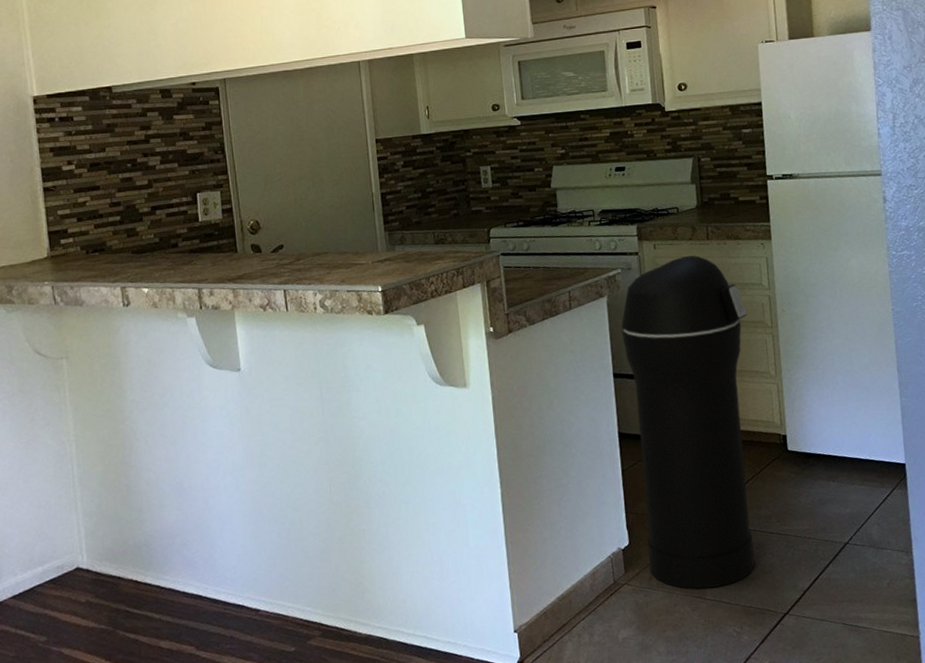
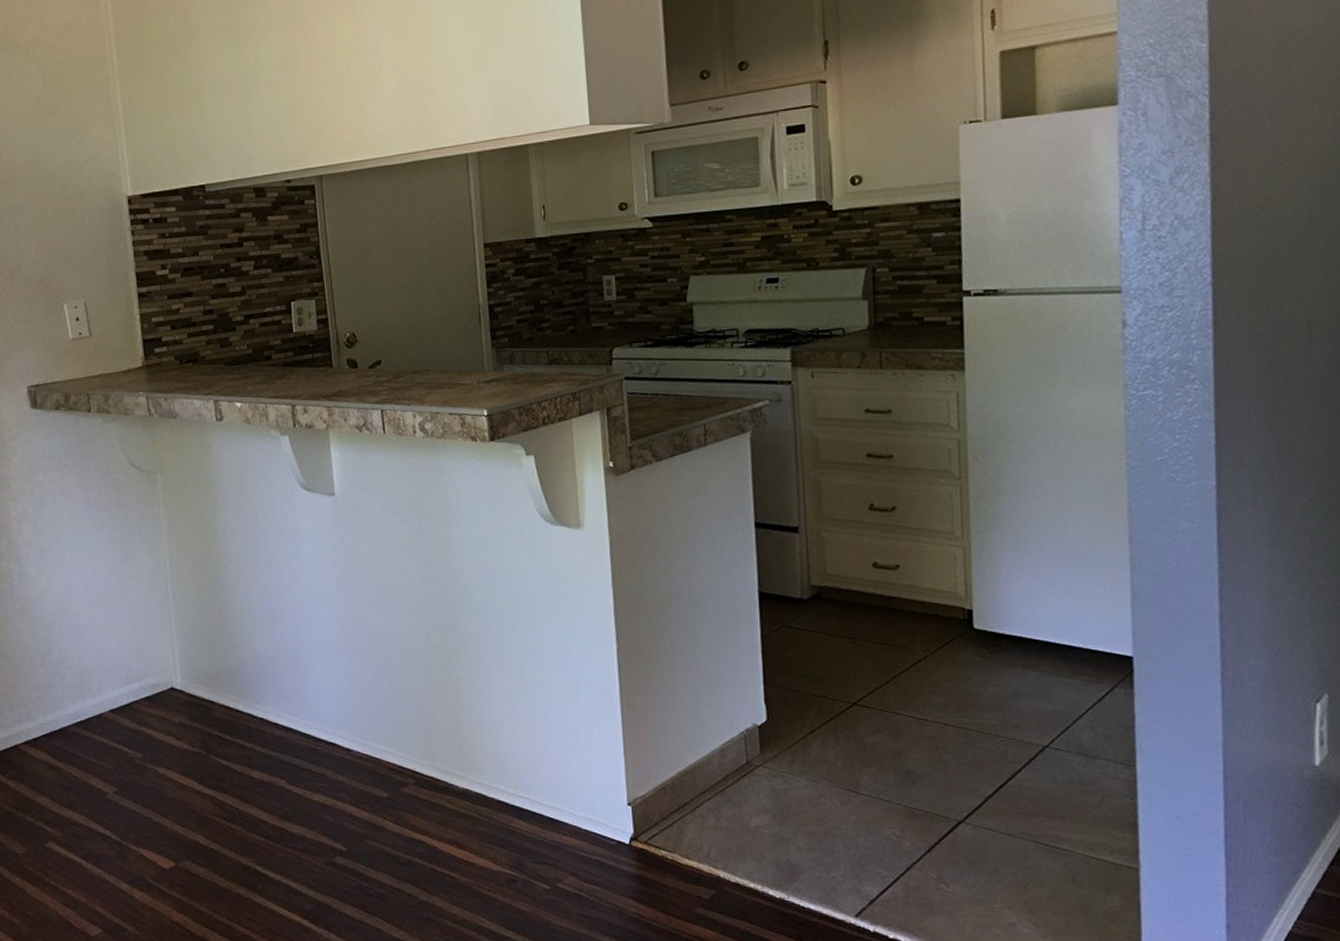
trash can: present [621,255,755,589] -> none [767,386,929,781]

